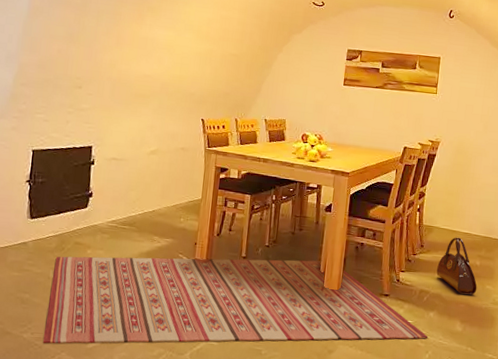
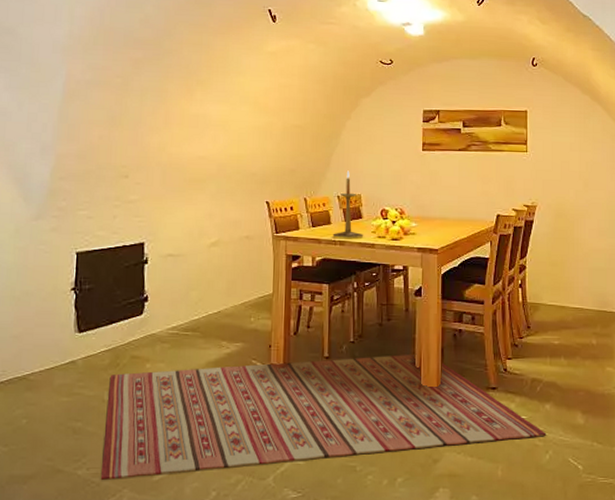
candlestick: none [257,97,285,158] -> present [332,170,364,240]
handbag: present [436,237,477,296] -> none [548,313,596,381]

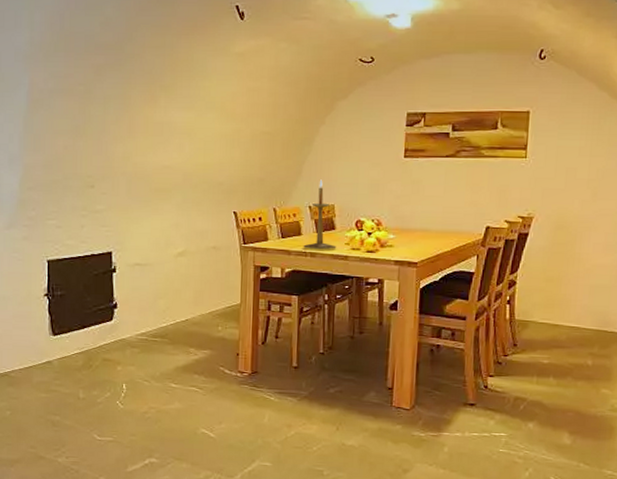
rug: present [100,353,547,480] -> none [78,367,528,468]

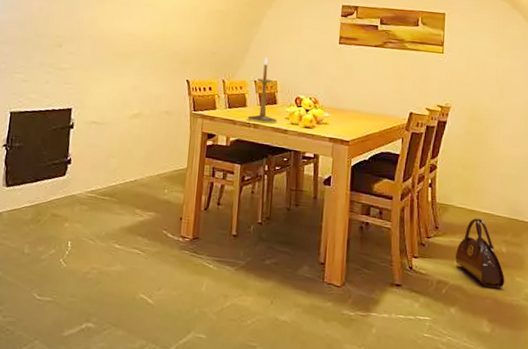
handbag: none [535,332,590,402] -> present [455,218,505,289]

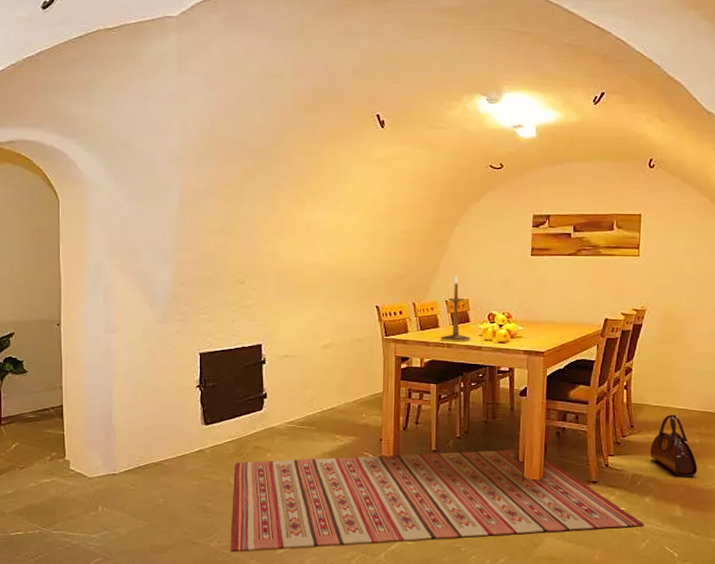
rug: none [14,229,450,341] -> present [230,449,645,552]

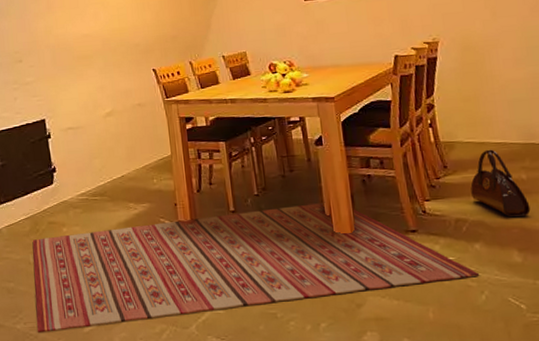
candlestick: present [440,276,471,342] -> none [222,30,255,97]

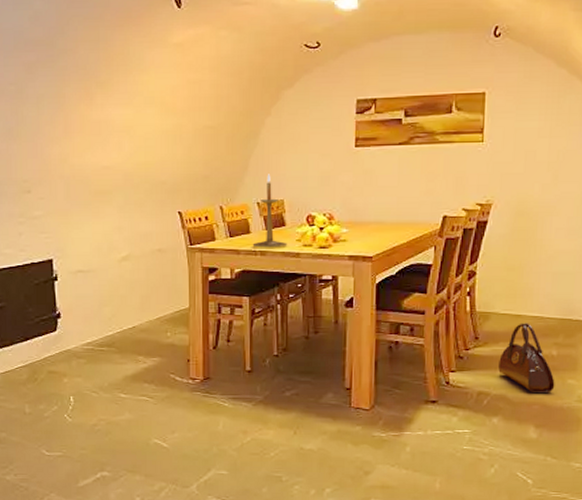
rug: present [32,202,480,332] -> none [28,367,493,485]
candlestick: none [222,30,255,97] -> present [252,174,288,249]

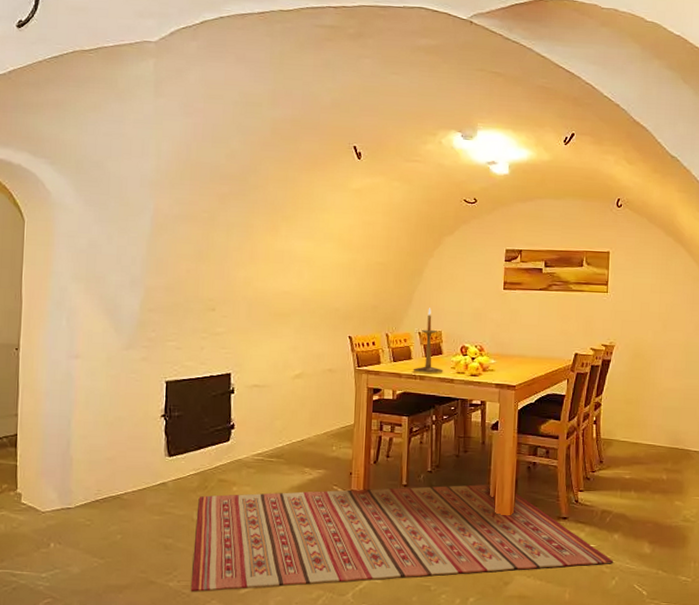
rug: none [28,367,493,485] -> present [190,484,614,592]
handbag: present [498,323,555,394] -> none [619,449,665,513]

